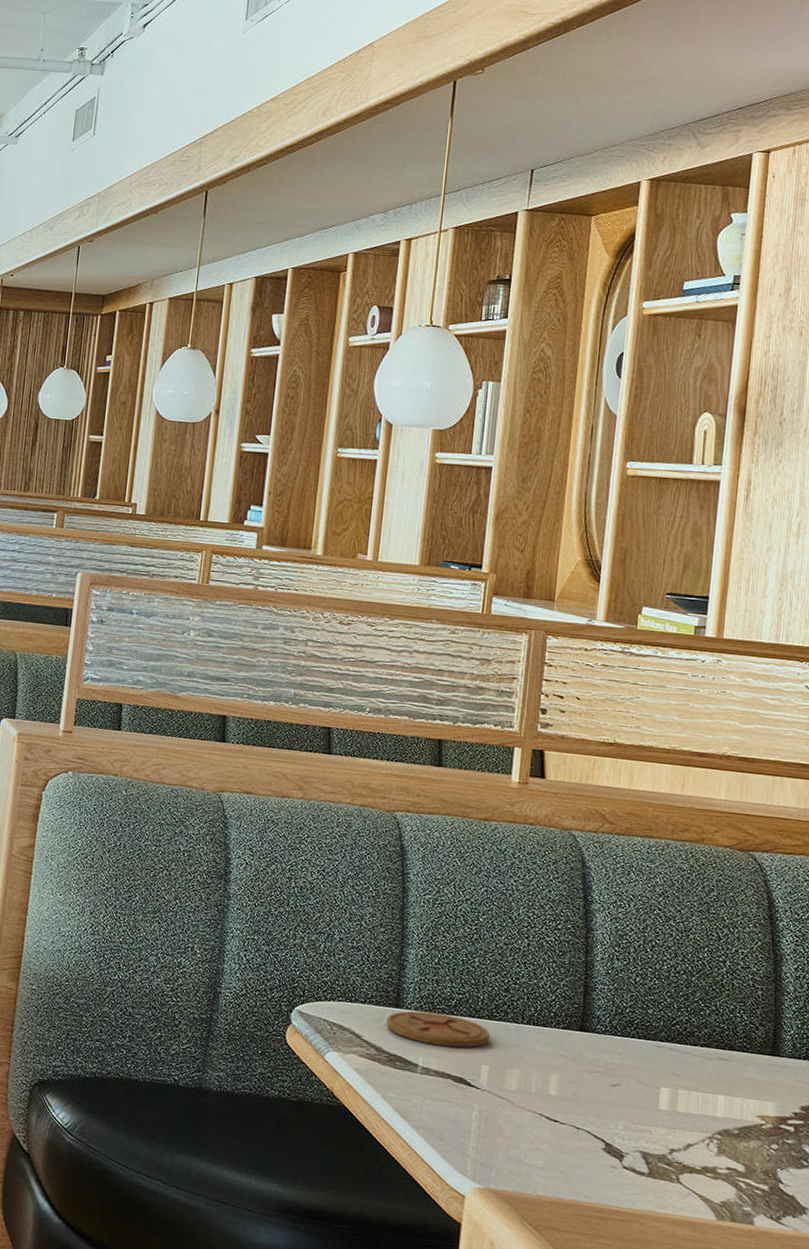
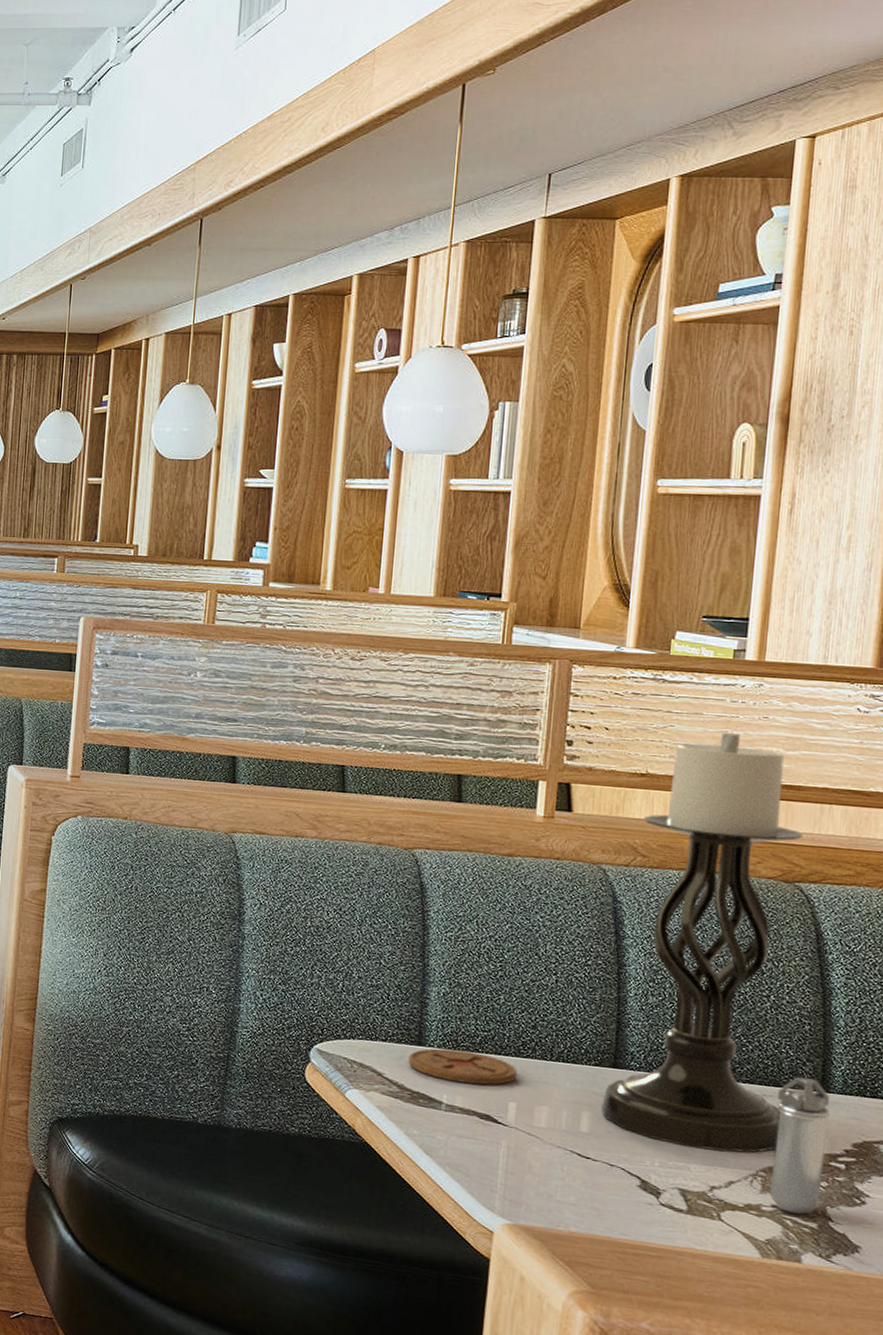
candle holder: none [569,705,758,1116] -> present [601,732,804,1153]
shaker: none [725,1041,781,1177] -> present [769,1077,831,1215]

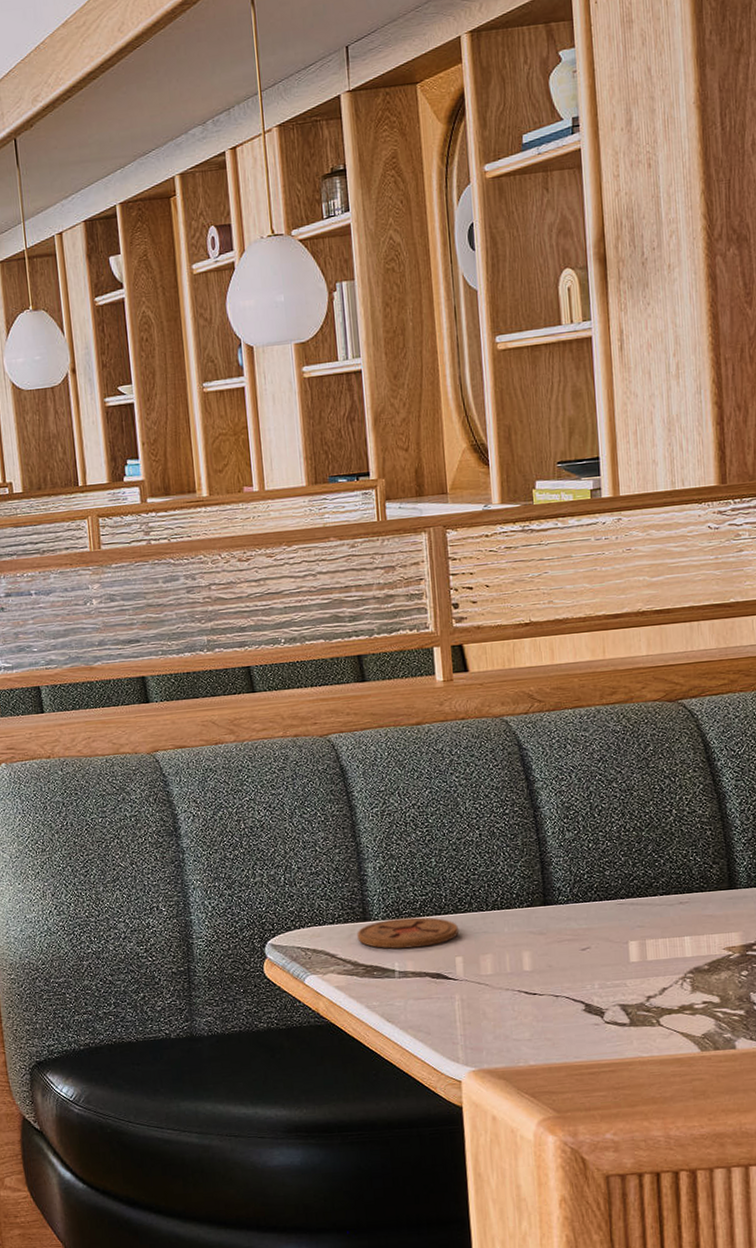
candle holder: present [601,732,804,1153] -> none [534,569,699,965]
shaker: present [769,1077,831,1215] -> none [693,879,744,1006]

